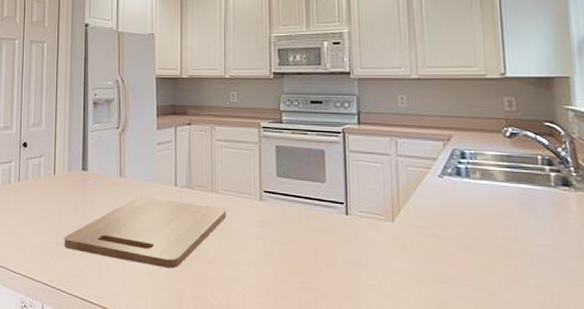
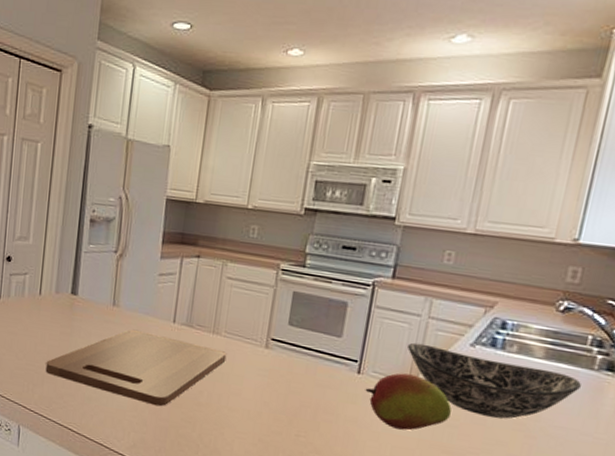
fruit: none [356,210,437,265] -> present [365,373,452,431]
bowl: none [385,180,546,243] -> present [407,342,582,419]

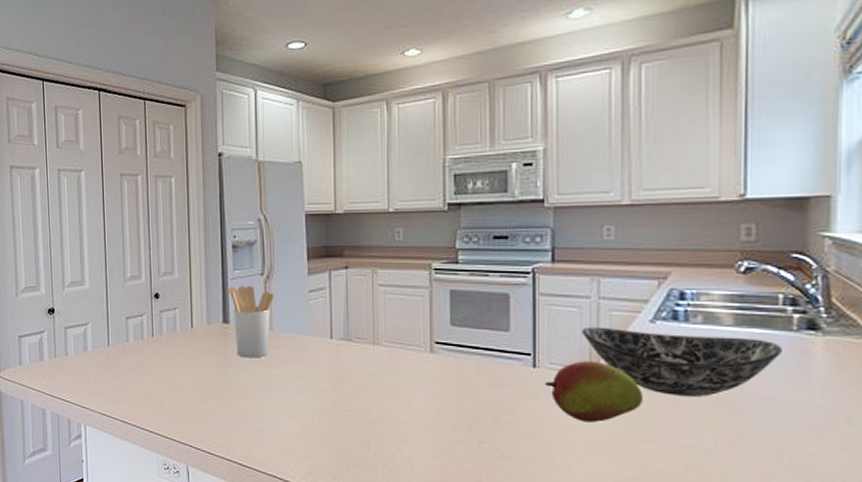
cutting board: present [45,329,227,407] -> none [207,351,391,429]
utensil holder: none [80,259,125,333] -> present [228,285,274,358]

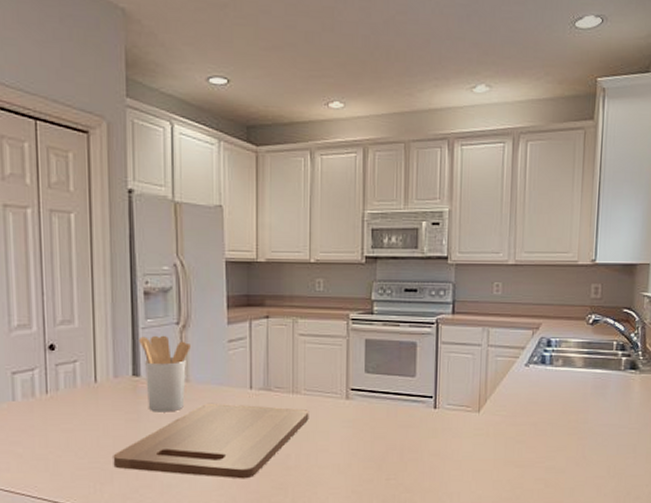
cutting board: none [207,351,391,429] -> present [113,403,309,479]
fruit: present [544,361,643,423] -> none [443,401,517,454]
bowl: present [582,327,784,397] -> none [474,371,615,427]

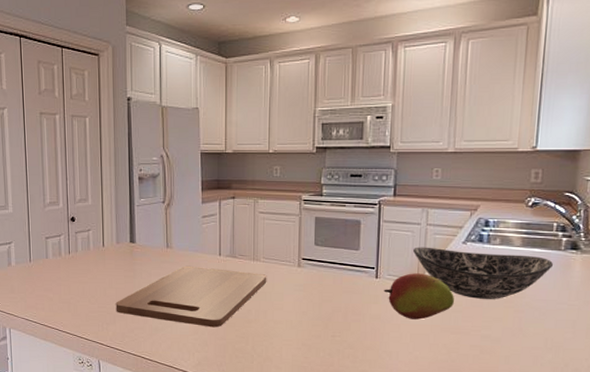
utensil holder: present [138,335,190,412] -> none [134,211,173,272]
fruit: none [443,401,517,454] -> present [383,273,454,320]
bowl: none [474,371,615,427] -> present [413,247,554,299]

